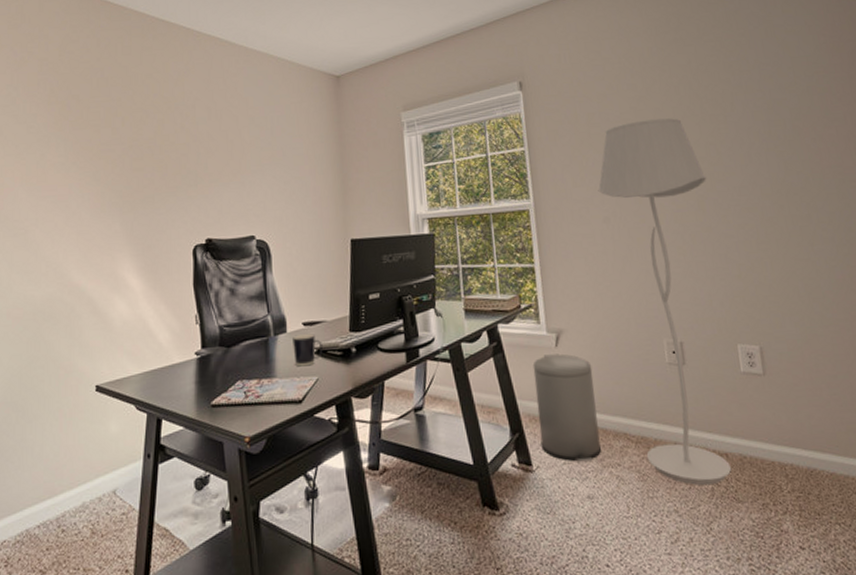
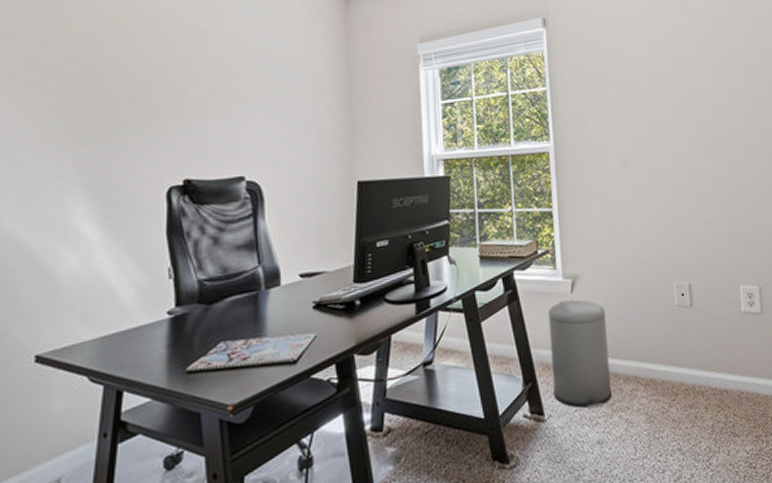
mug: present [293,333,323,367] -> none [287,285,322,323]
floor lamp: present [597,118,732,486] -> none [617,63,731,423]

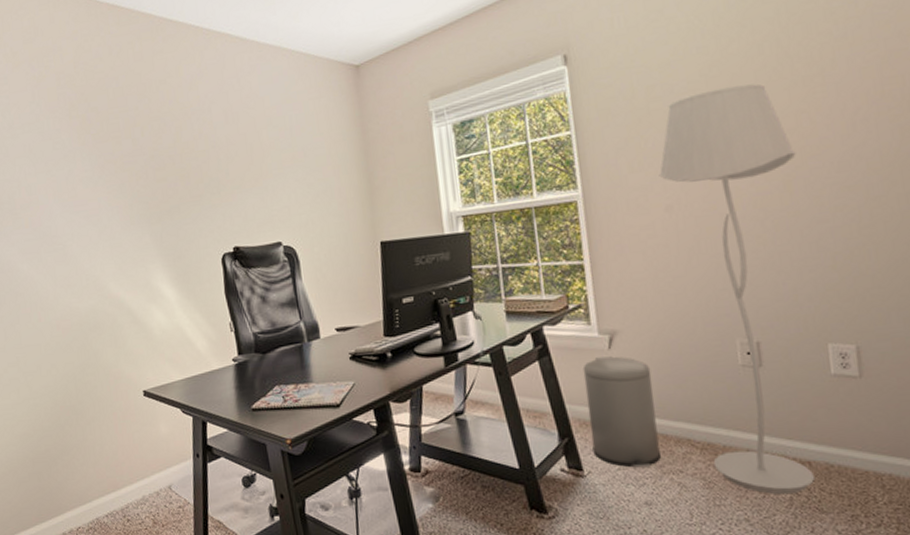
floor lamp: none [617,63,731,423] -> present [658,83,816,495]

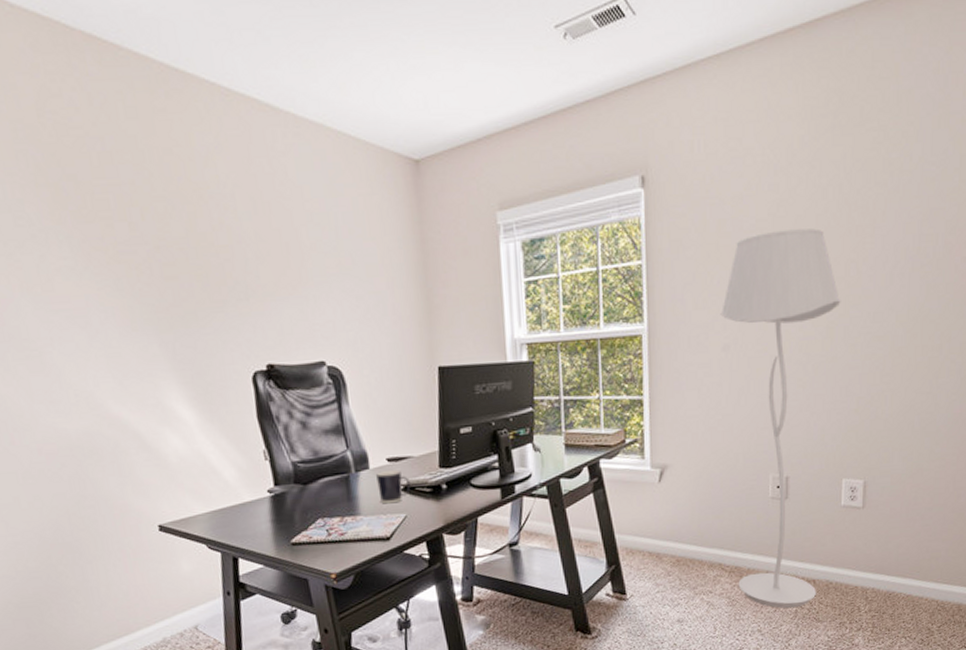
mug: none [326,338,358,372] -> present [376,469,411,504]
pedal bin: present [582,356,661,469] -> none [633,489,695,591]

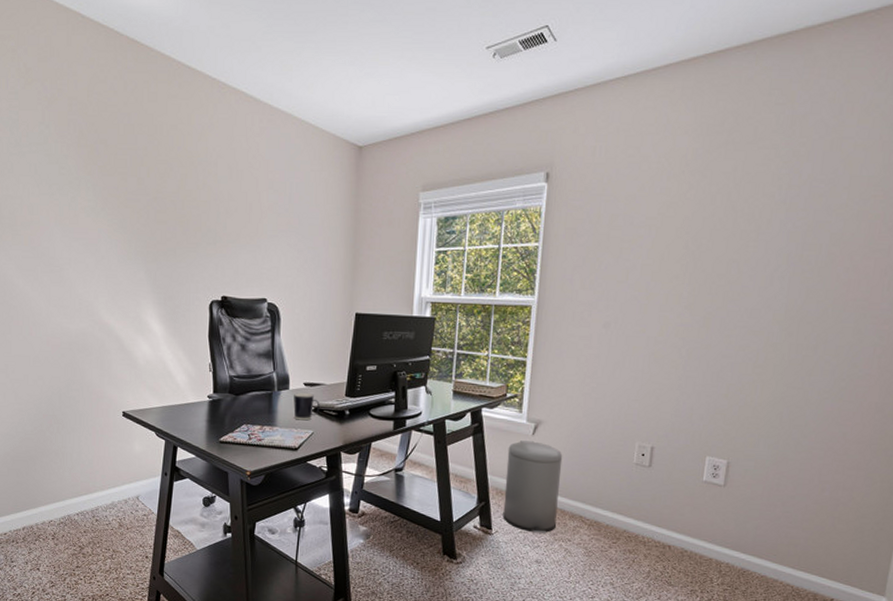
pedal bin: none [633,489,695,591] -> present [503,440,563,535]
floor lamp: present [720,228,841,608] -> none [595,228,720,569]

